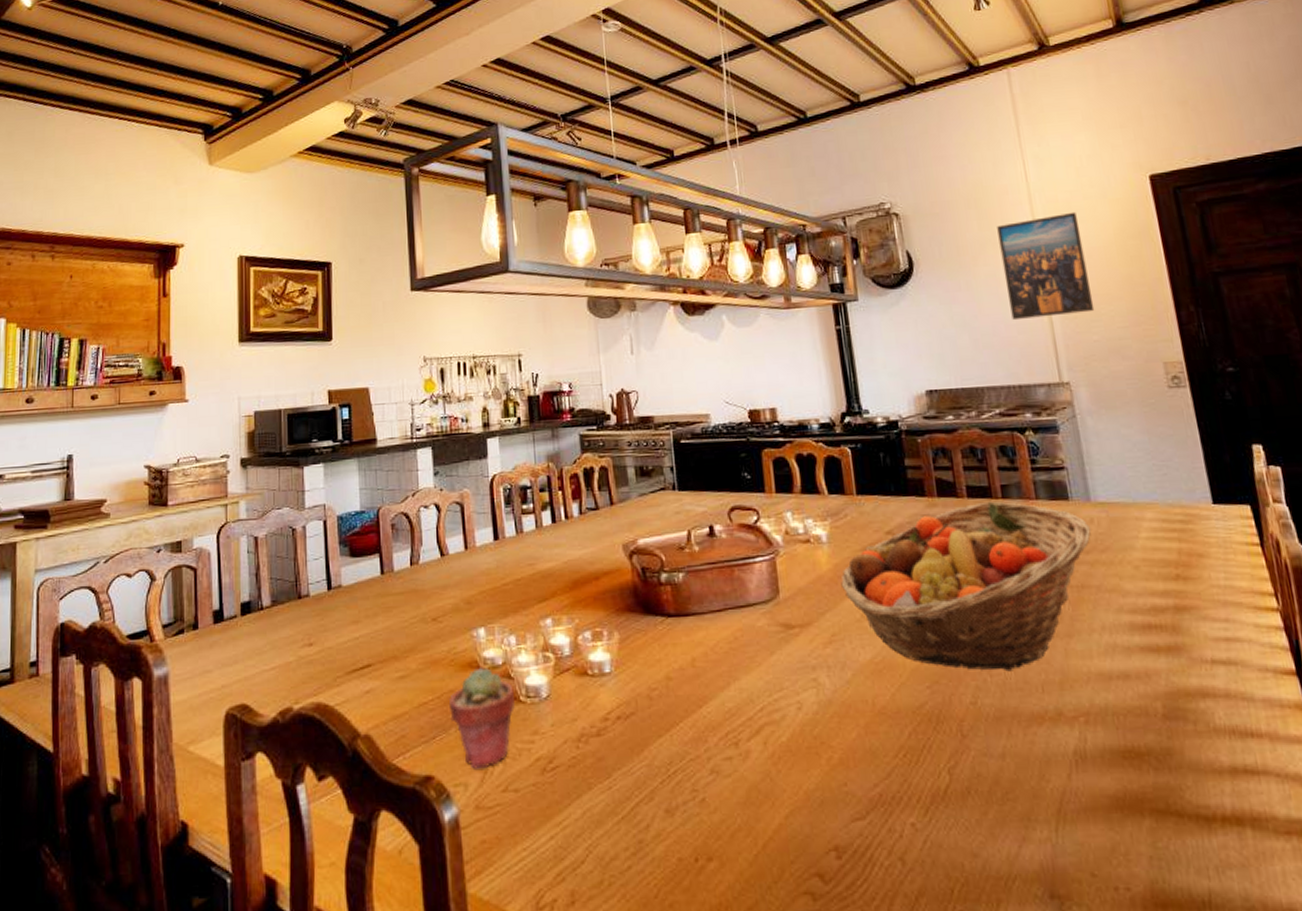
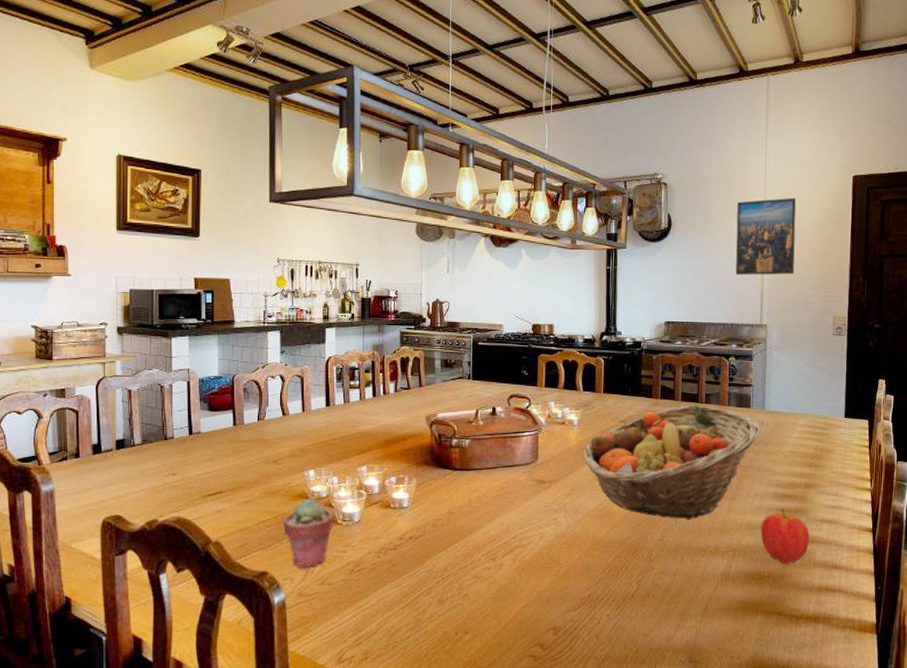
apple: none [1119,647,1201,733] -> present [760,509,810,564]

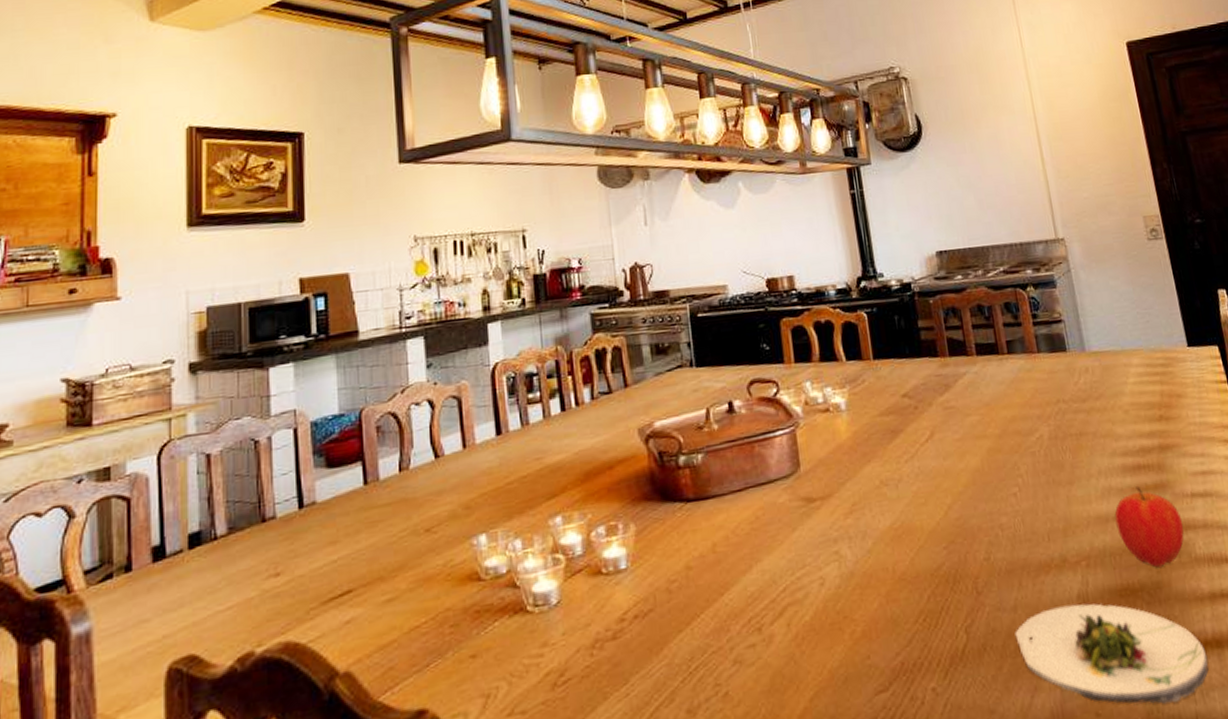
potted succulent: present [282,498,334,569] -> none [444,578,522,695]
fruit basket: present [583,405,761,520] -> none [860,356,1087,527]
salad plate: none [671,578,806,650] -> present [1015,603,1209,704]
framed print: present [735,197,796,276] -> none [997,76,1084,181]

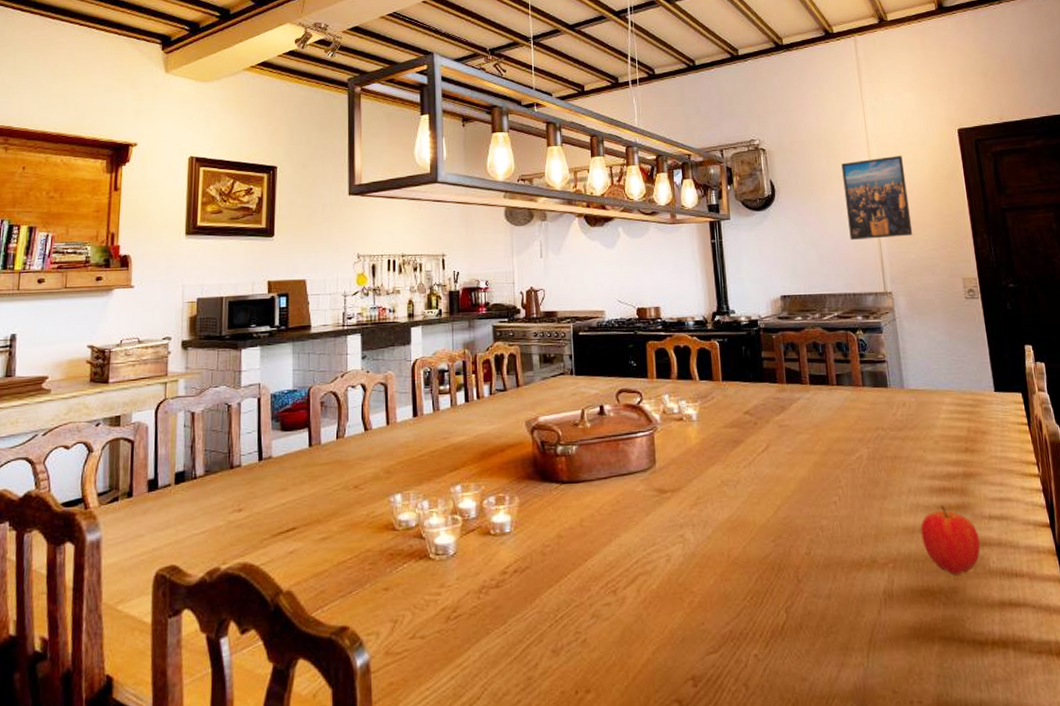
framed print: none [997,76,1084,181] -> present [841,155,913,241]
salad plate: present [1015,603,1209,704] -> none [827,598,994,689]

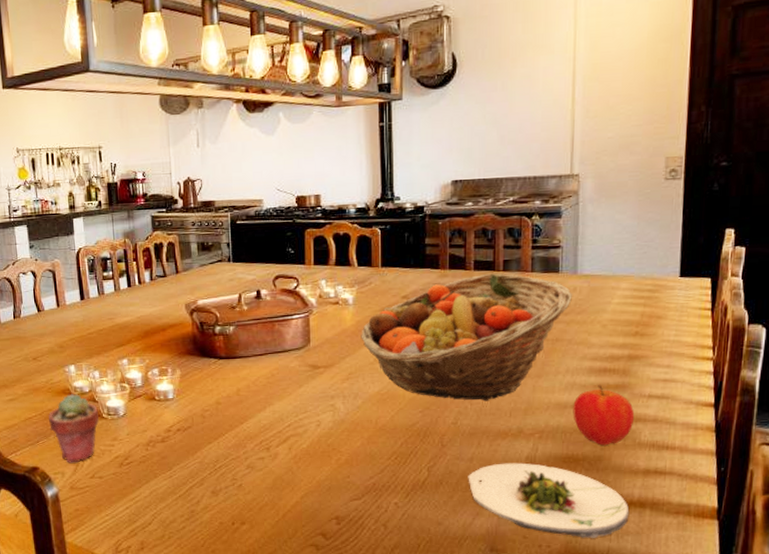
potted succulent: none [365,528,426,619] -> present [47,393,100,463]
fruit basket: none [706,387,903,527] -> present [361,273,572,401]
salad plate: none [827,598,994,689] -> present [468,463,630,538]
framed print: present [841,155,913,241] -> none [538,15,617,119]

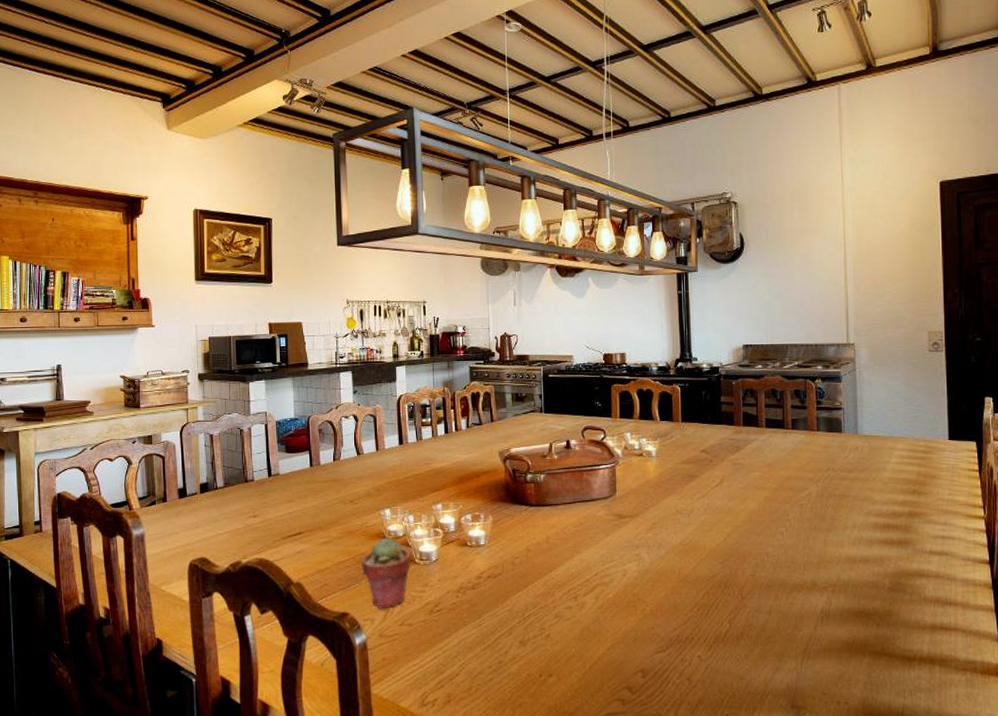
fruit basket: present [361,273,572,401] -> none [663,431,855,554]
salad plate: present [468,463,630,538] -> none [767,616,920,695]
apple: present [573,385,635,446] -> none [861,540,919,600]

